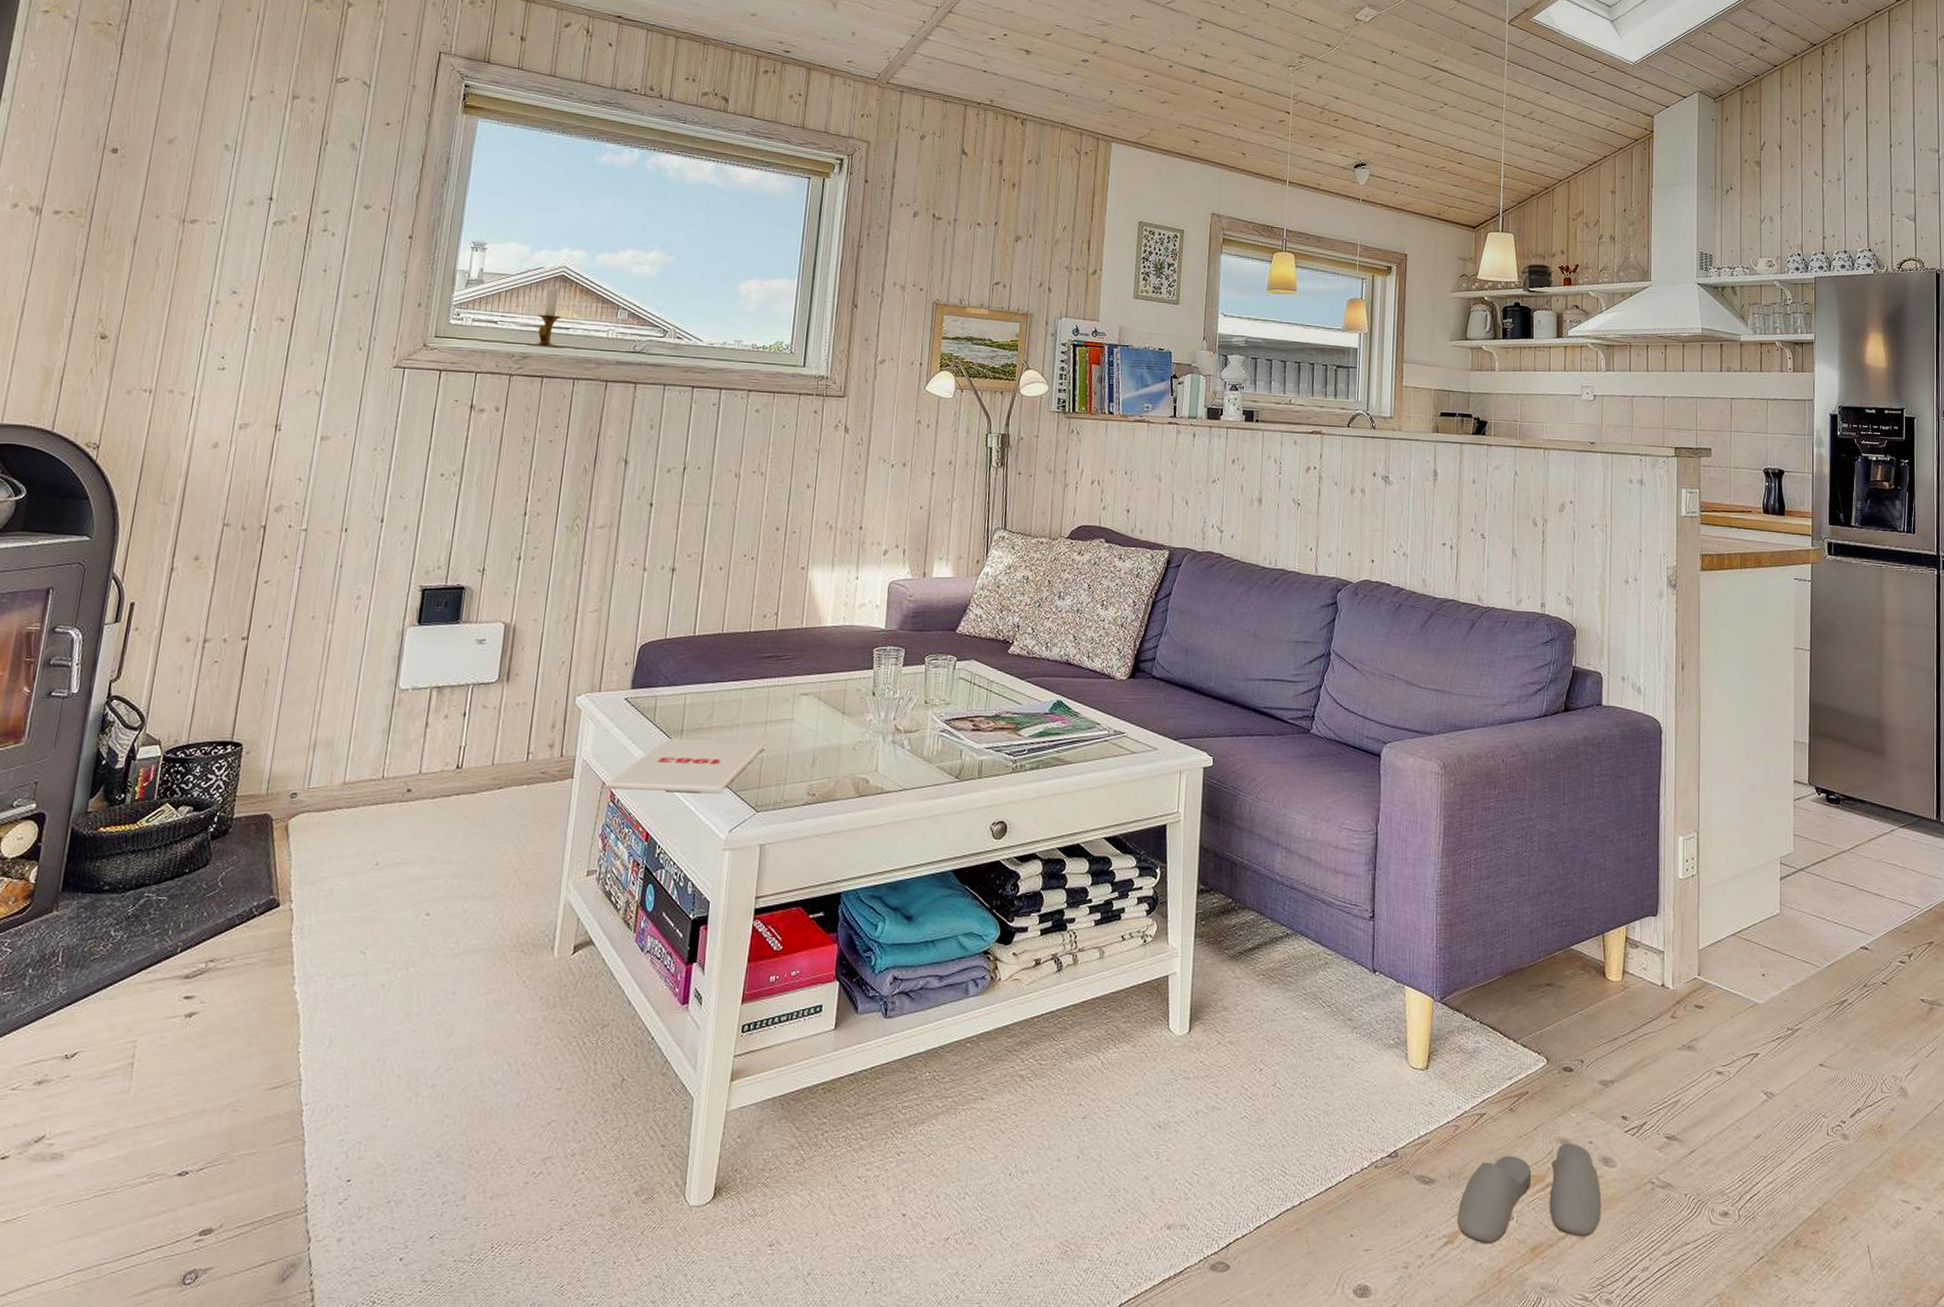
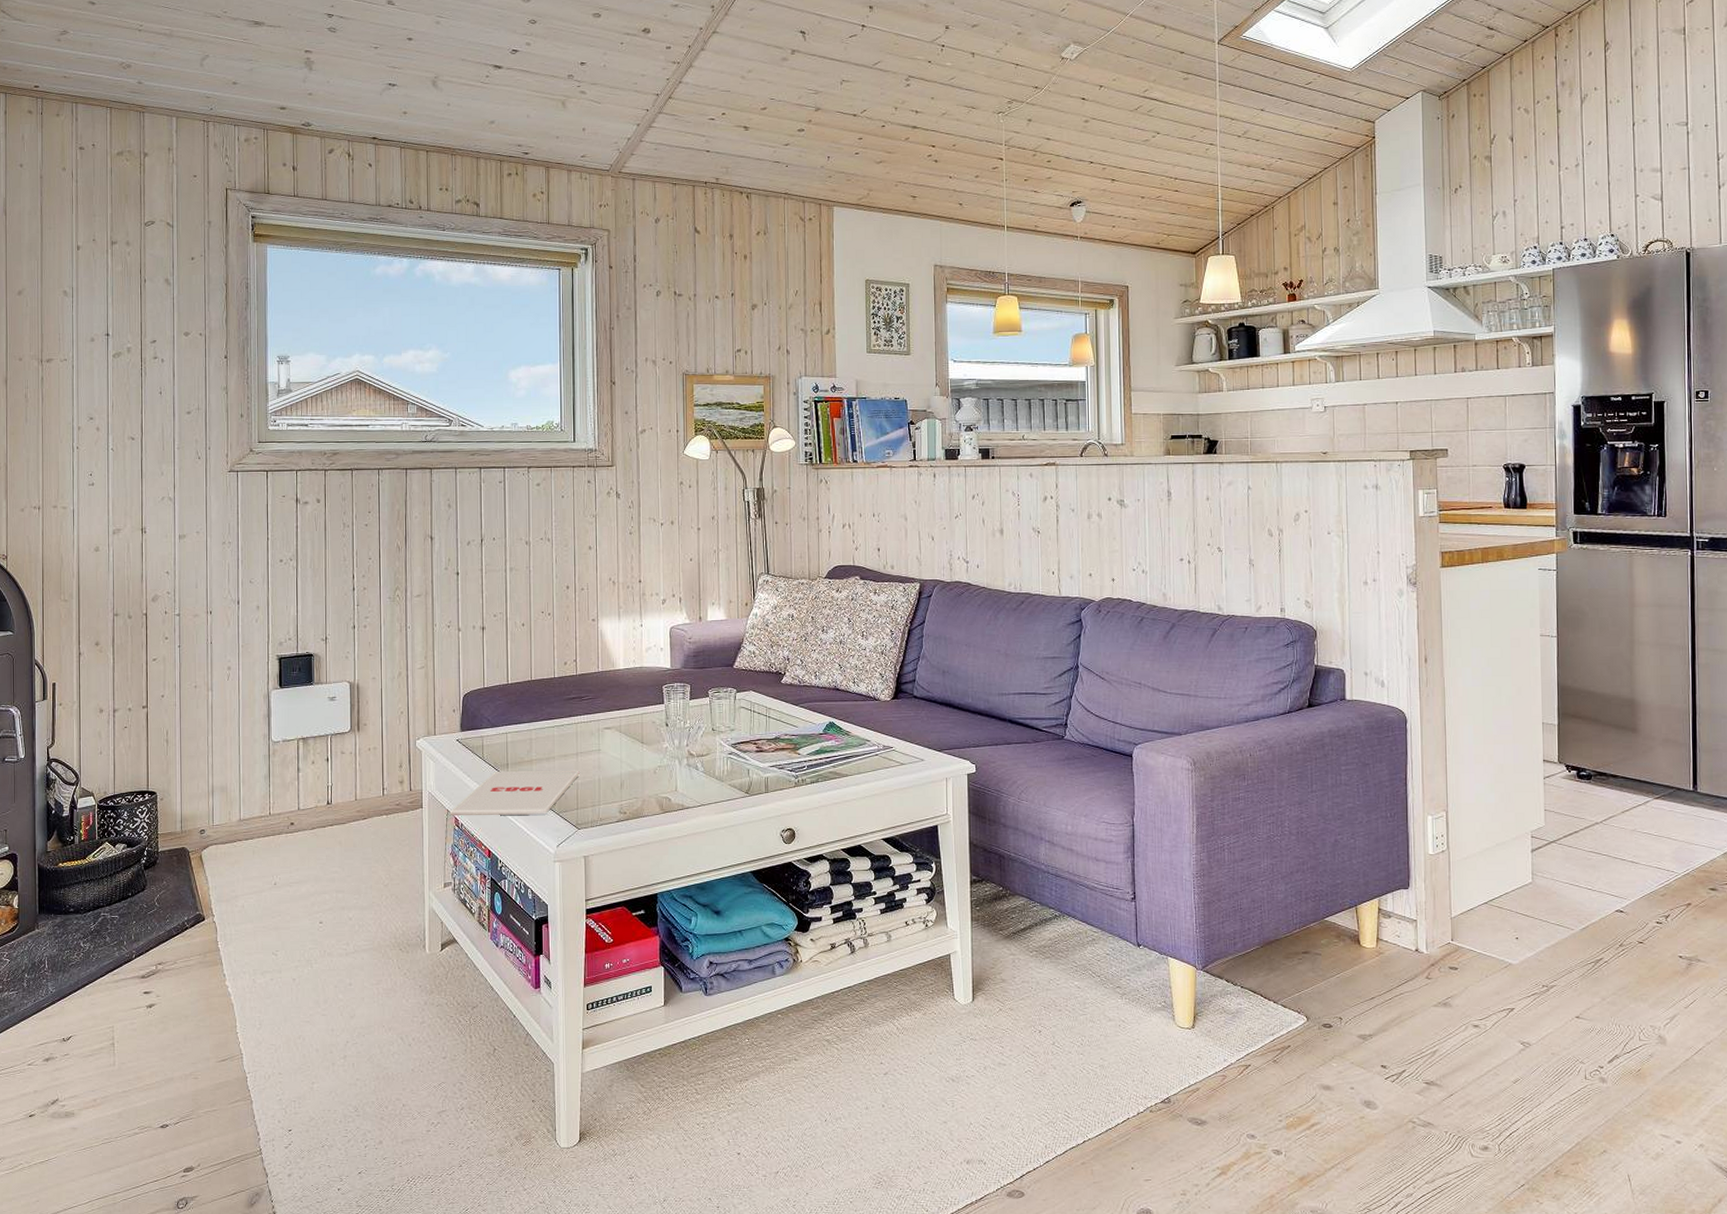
candlestick: present [526,286,565,349] -> none [334,389,367,444]
slippers: present [1458,1143,1602,1245] -> none [1229,1089,1365,1175]
jar: present [1521,263,1554,295] -> none [1244,282,1278,313]

